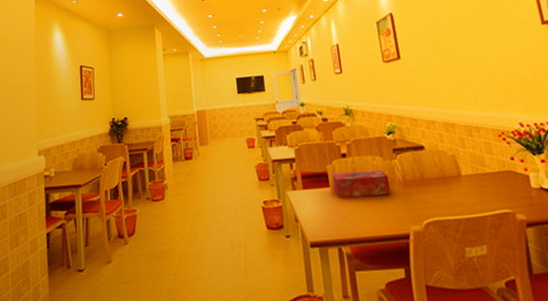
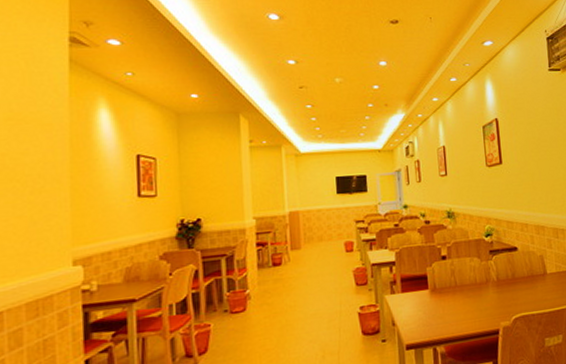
tissue box: present [332,169,392,198] -> none [432,270,486,300]

